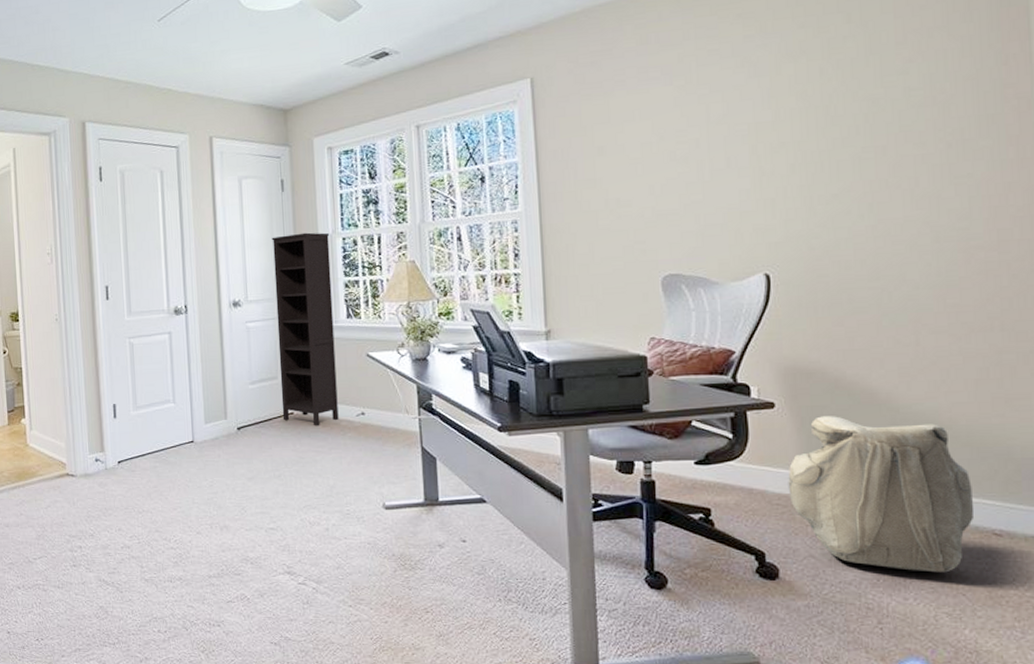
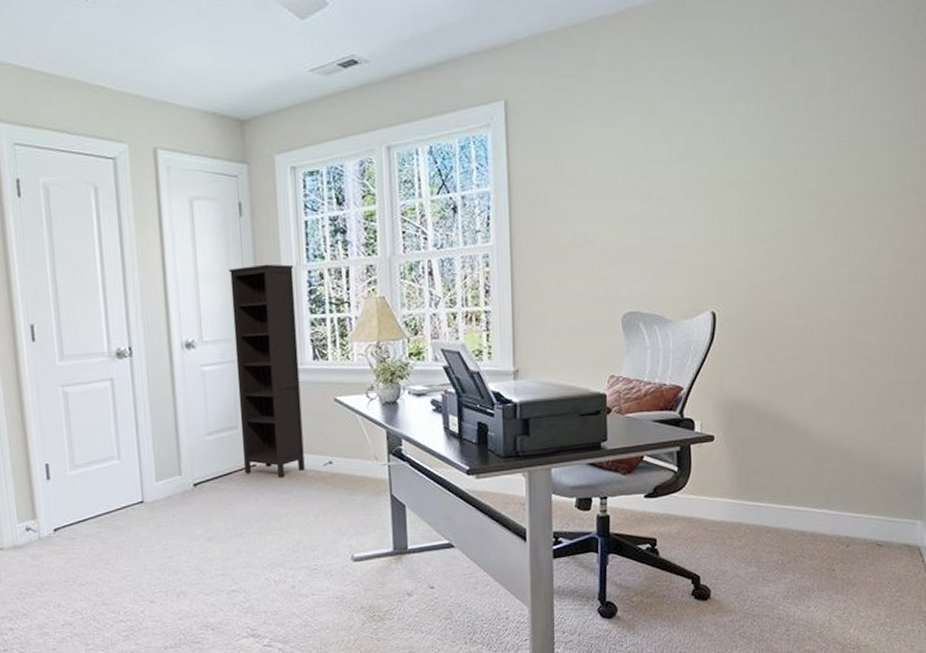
backpack: present [788,416,975,573] -> none [722,446,864,582]

